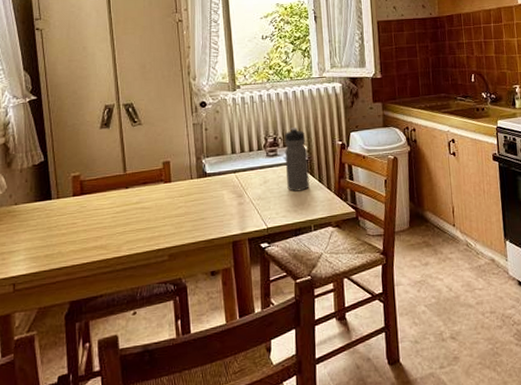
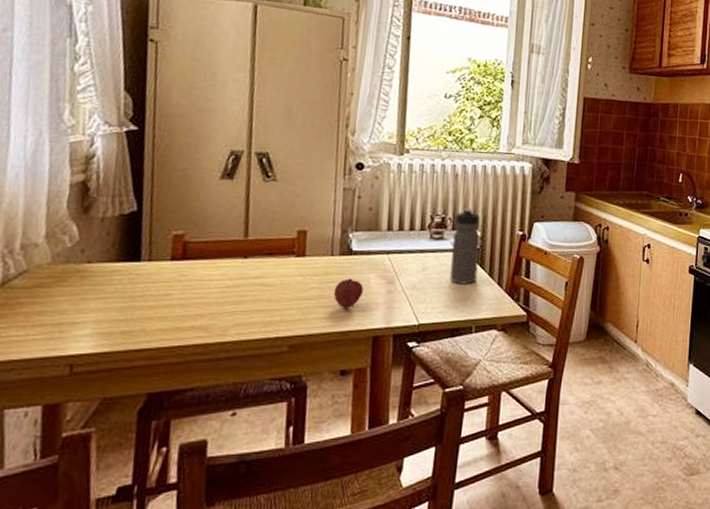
fruit: none [196,196,219,222] -> present [333,278,363,309]

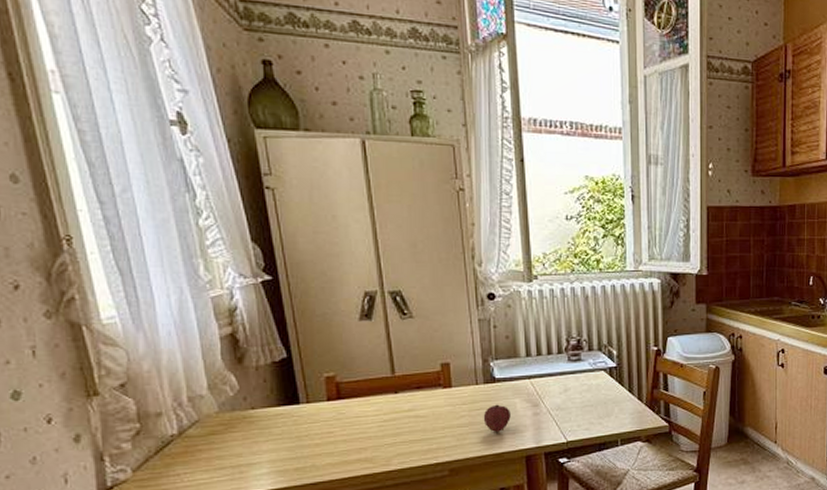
water bottle: present [450,208,481,285] -> none [589,329,618,402]

